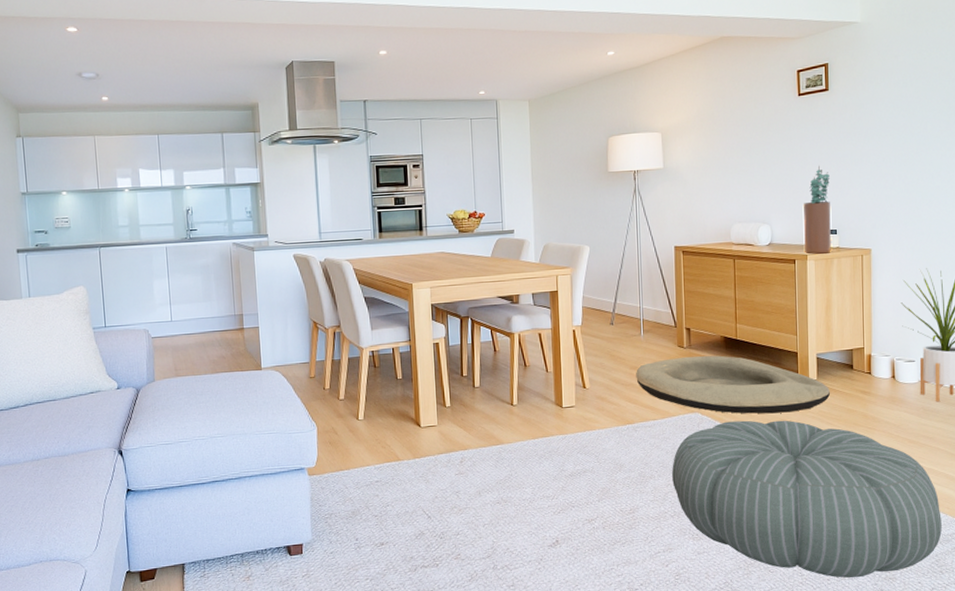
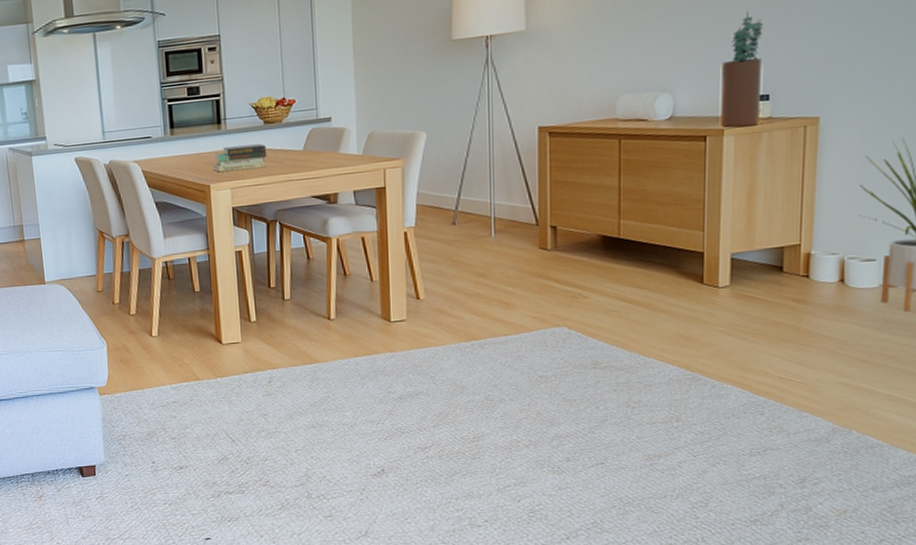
books: none [414,249,461,273] -> present [211,144,267,173]
dog bed: present [636,355,830,414] -> none [484,258,747,328]
pouf: present [672,420,942,578] -> none [528,335,901,523]

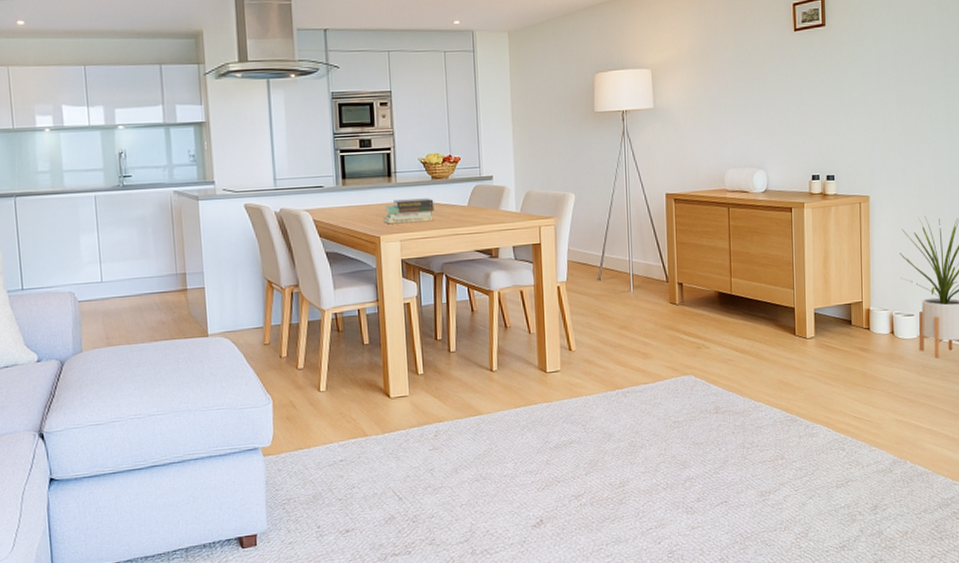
vase: present [721,11,763,129] -> none [800,106,829,202]

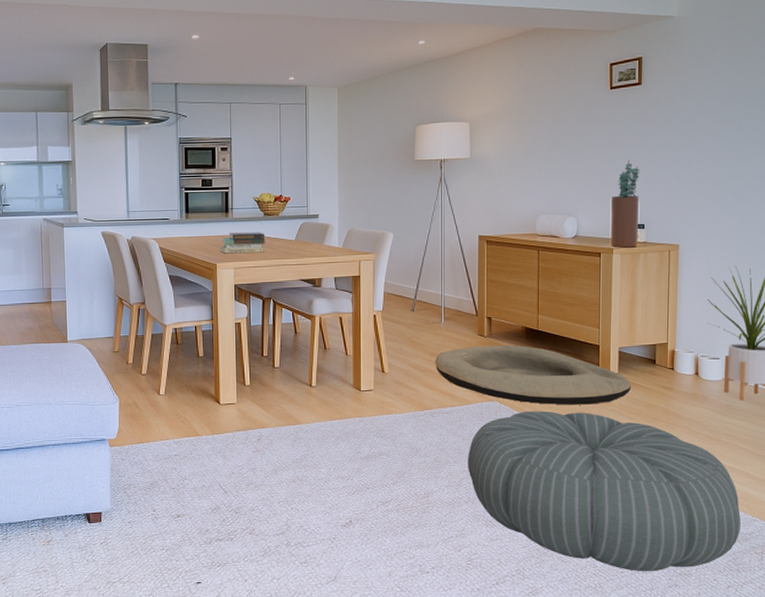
dog bed: none [625,312,828,375] -> present [435,345,631,405]
pouf: none [664,381,941,549] -> present [468,411,741,571]
vase: none [800,106,829,202] -> present [611,159,639,248]

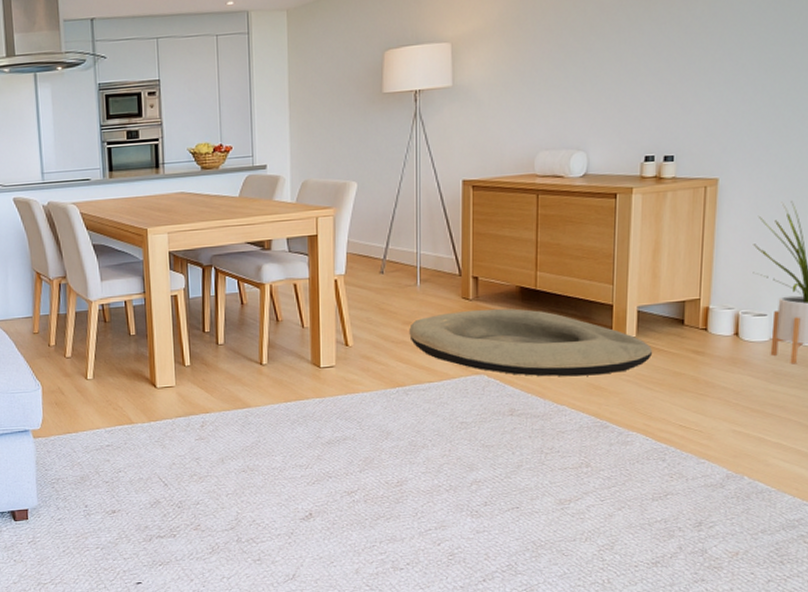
books: present [219,232,265,254] -> none [149,189,204,217]
pouf: present [468,411,741,571] -> none [449,383,787,565]
vase: present [611,159,639,248] -> none [630,75,669,187]

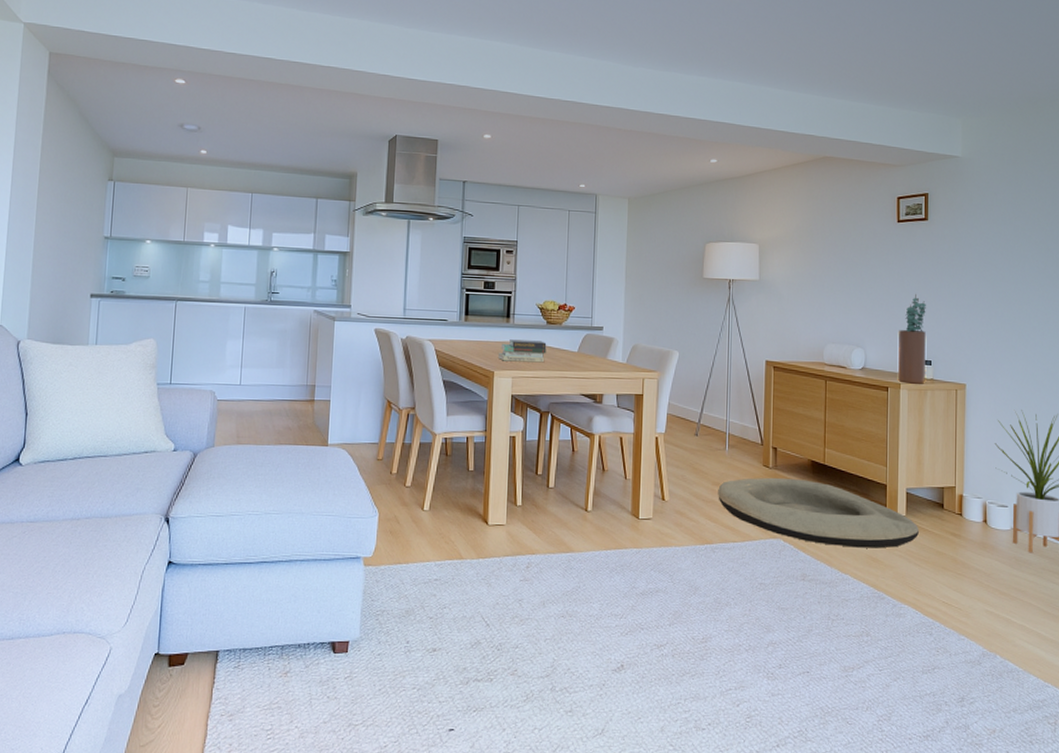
books: none [149,189,204,217] -> present [497,339,547,363]
vase: none [630,75,669,187] -> present [898,293,926,384]

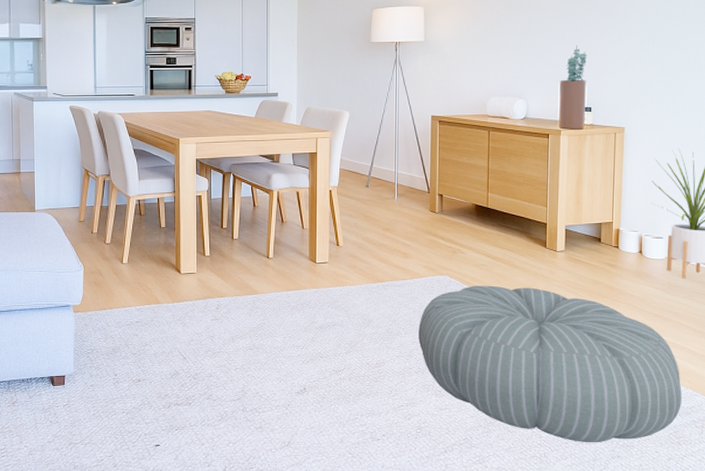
books: present [497,339,547,363] -> none [182,109,226,129]
dog bed: present [718,477,919,548] -> none [388,221,577,280]
pouf: none [749,551,1032,739] -> present [418,285,682,442]

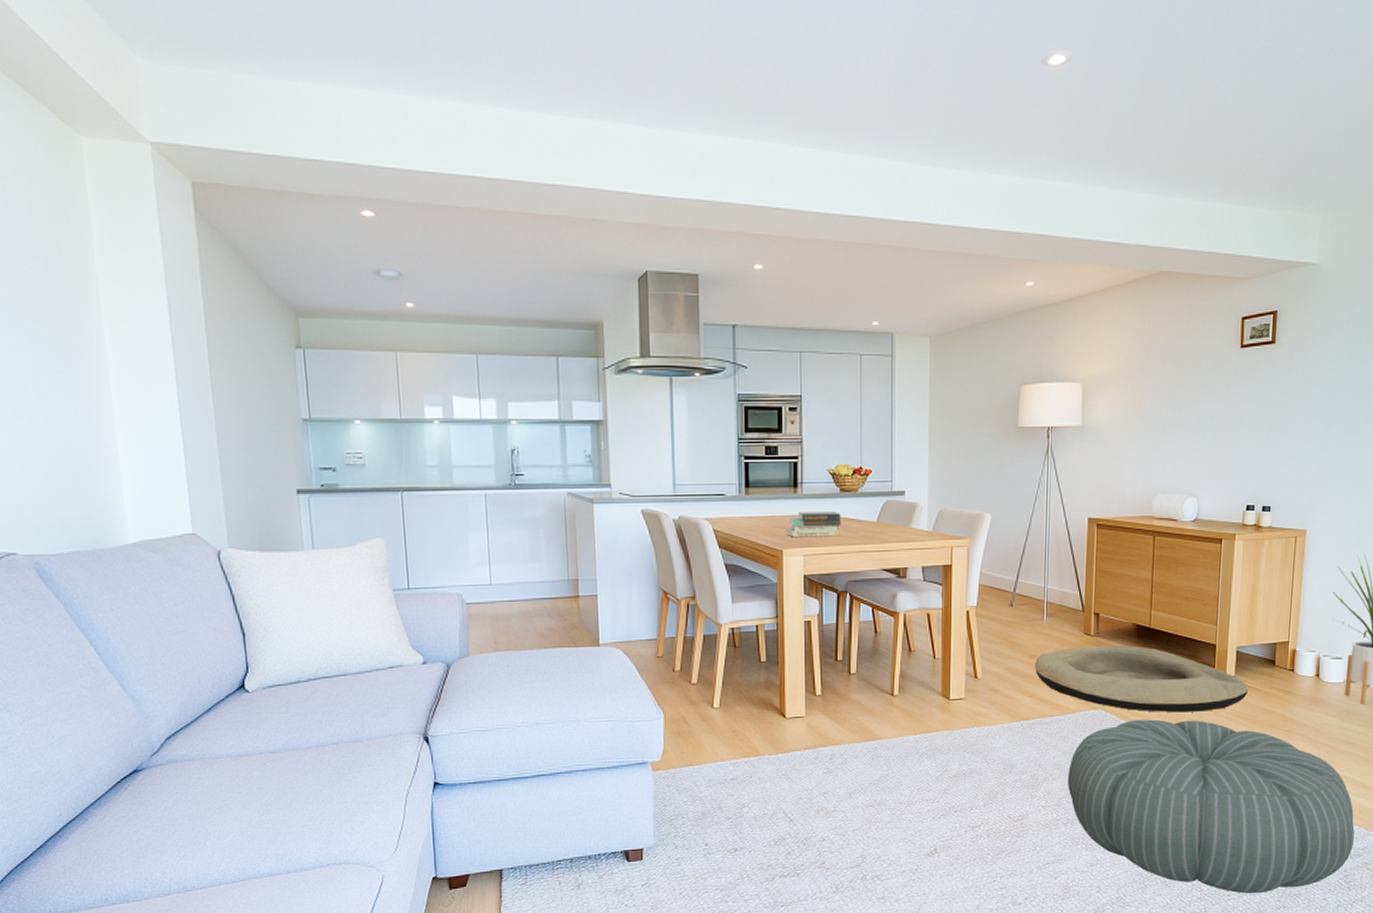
books: none [182,109,226,129] -> present [785,512,841,538]
dog bed: none [388,221,577,280] -> present [1035,645,1248,713]
vase: present [559,44,587,130] -> none [1233,430,1268,534]

